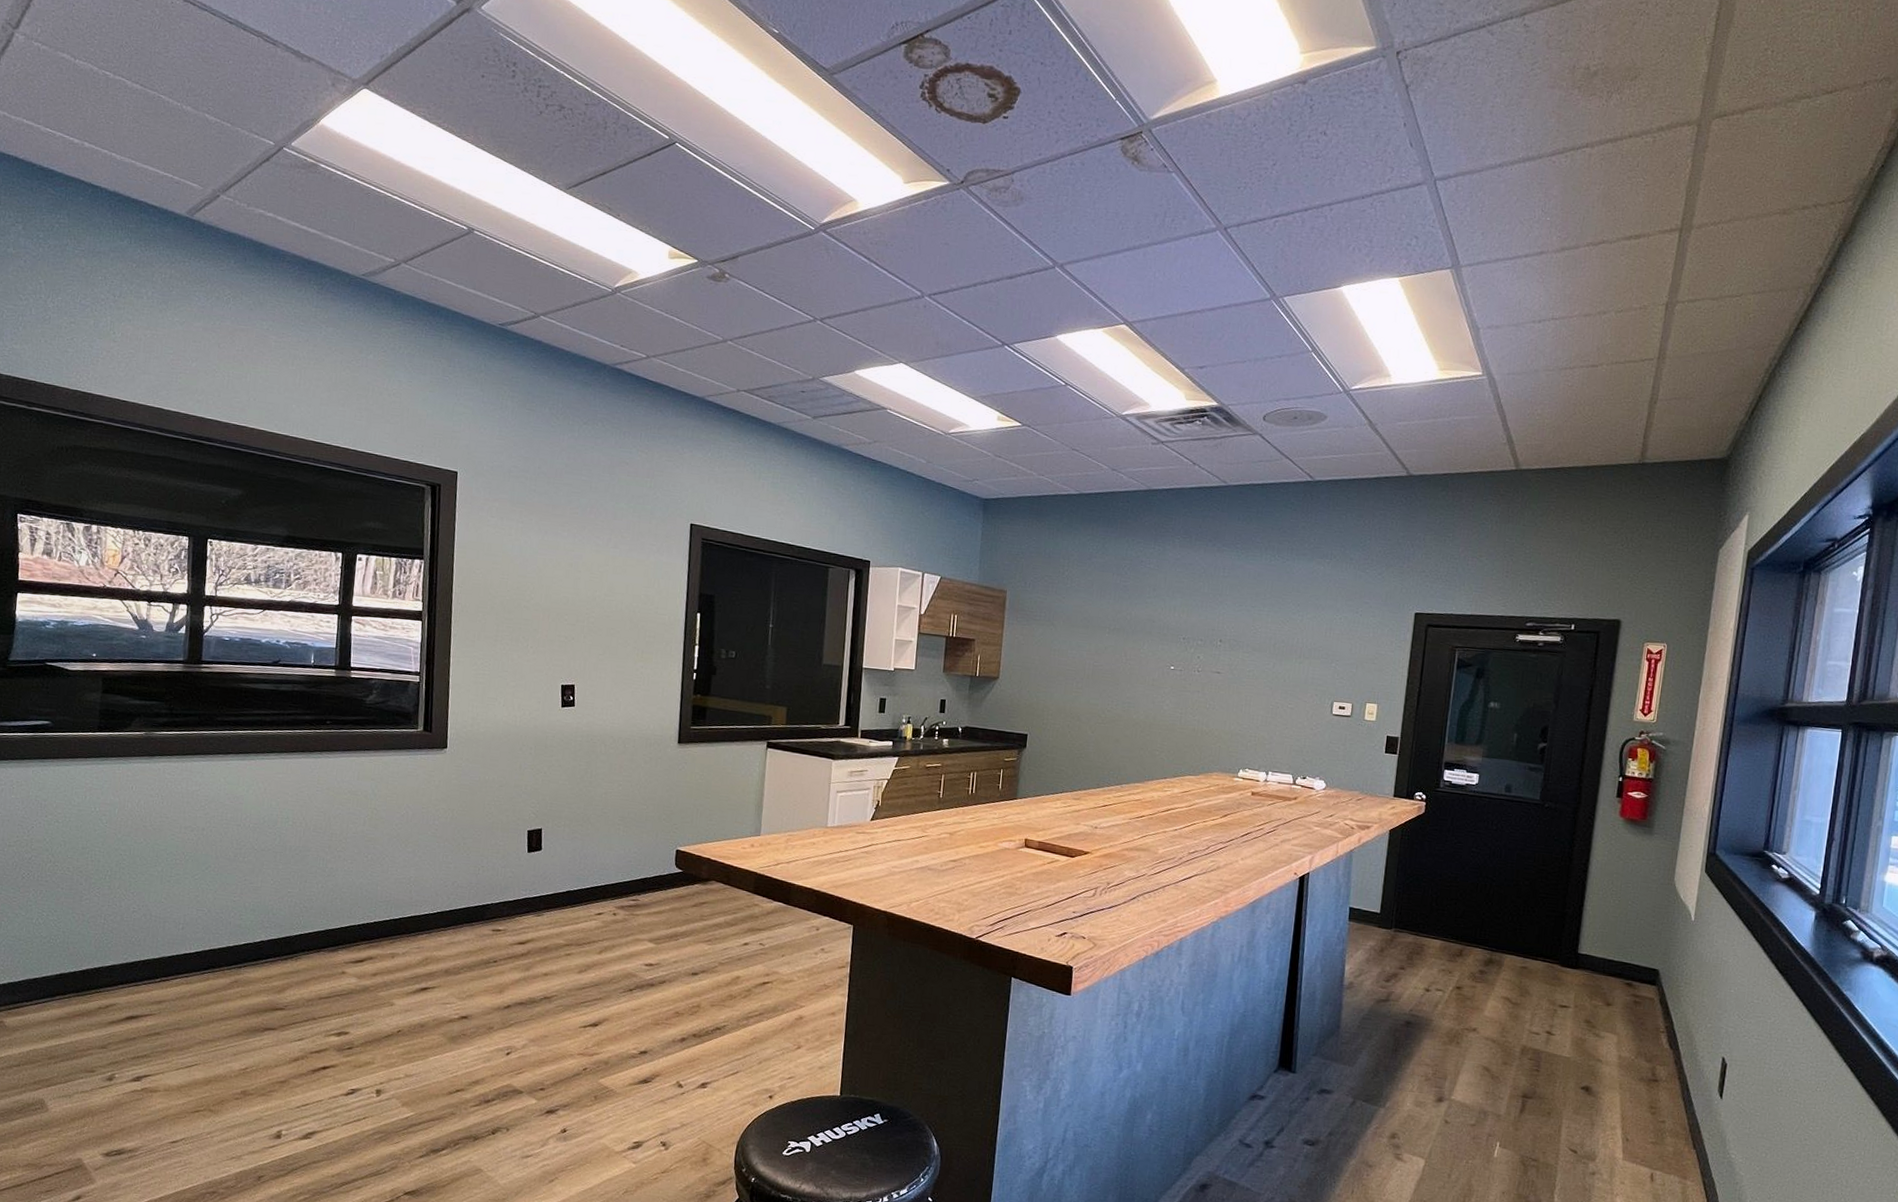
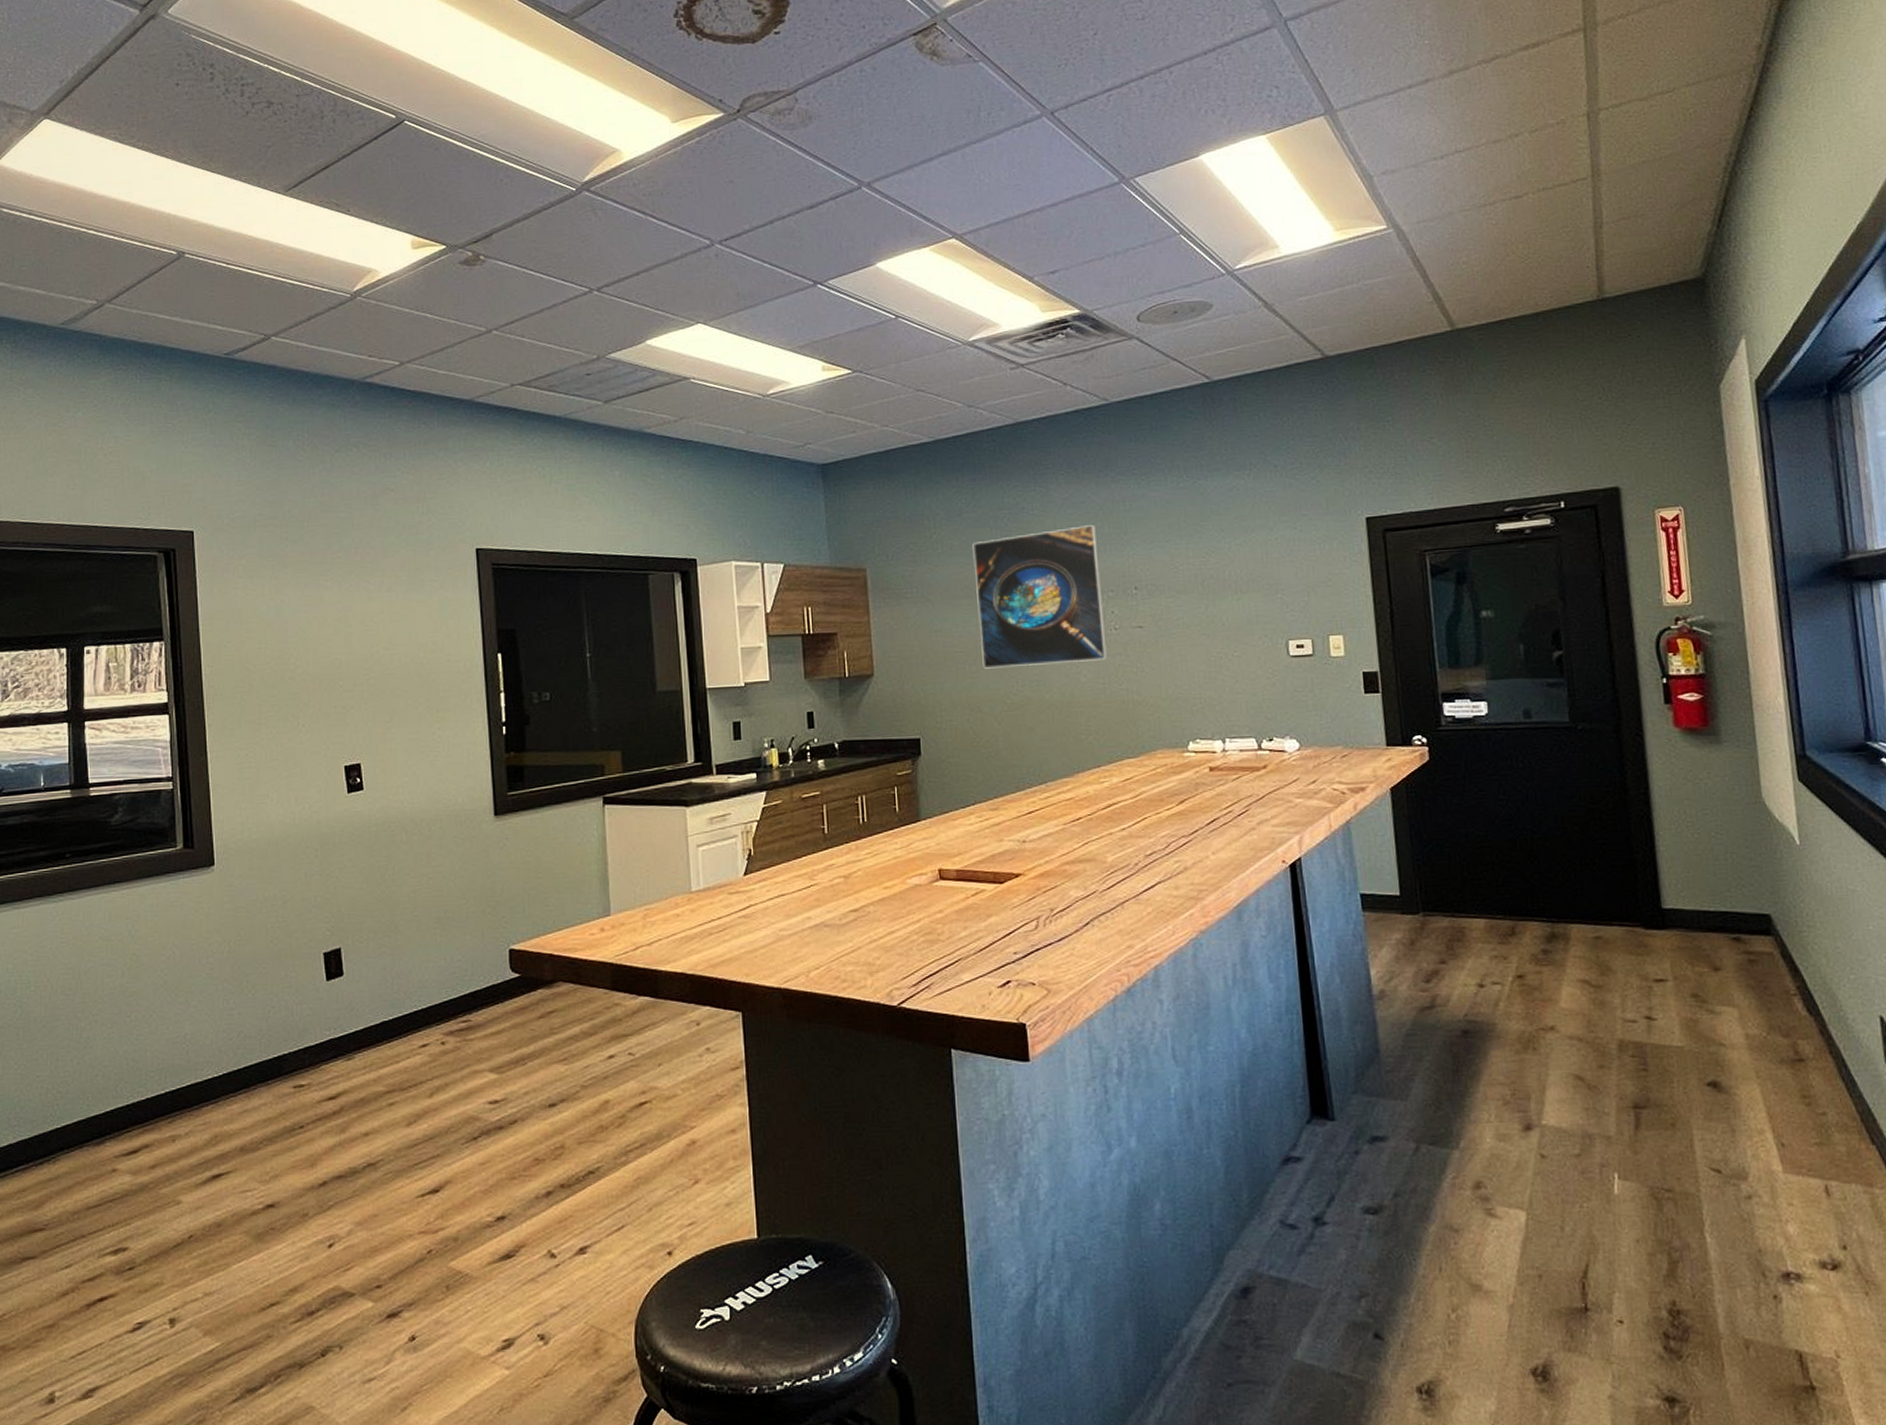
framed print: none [1087,583,1198,695] -> present [972,525,1108,669]

